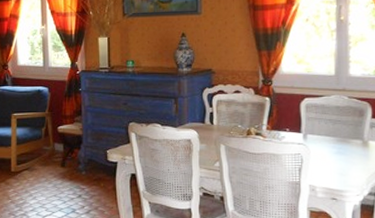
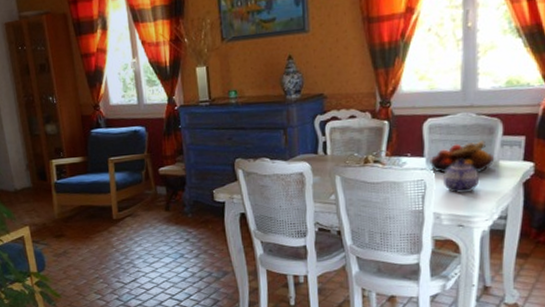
fruit bowl: none [306,121,364,150] -> present [430,140,494,174]
teapot: none [318,138,351,168] -> present [443,160,480,193]

